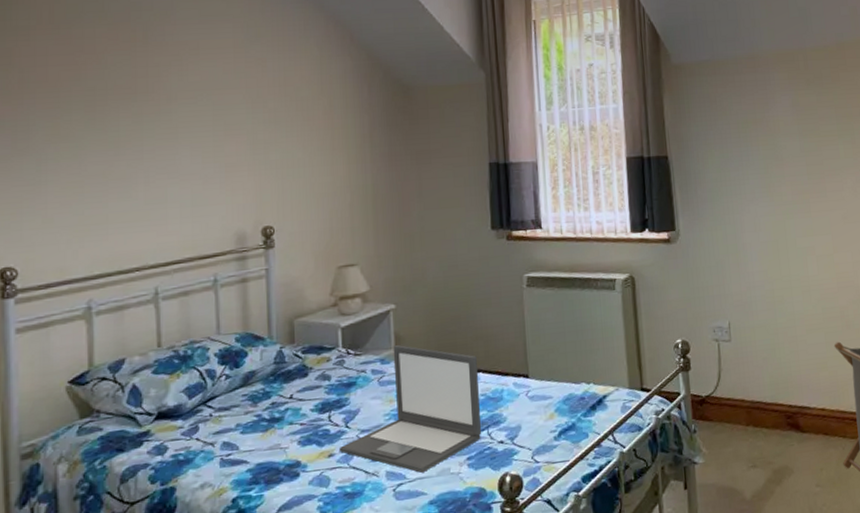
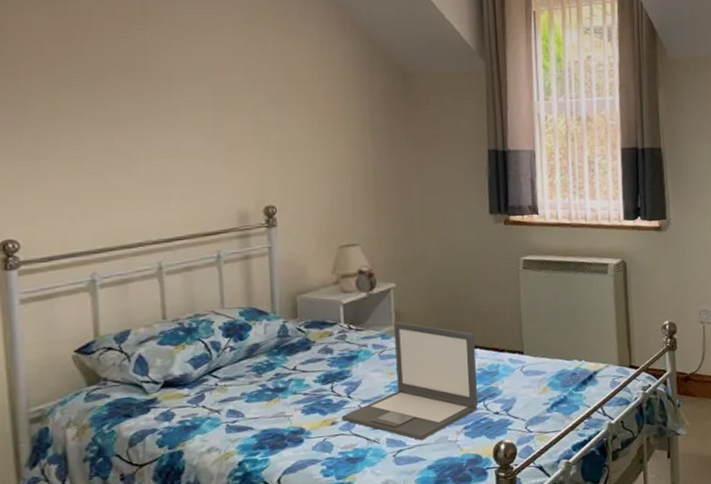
alarm clock: none [352,286,376,318] -> present [354,265,377,295]

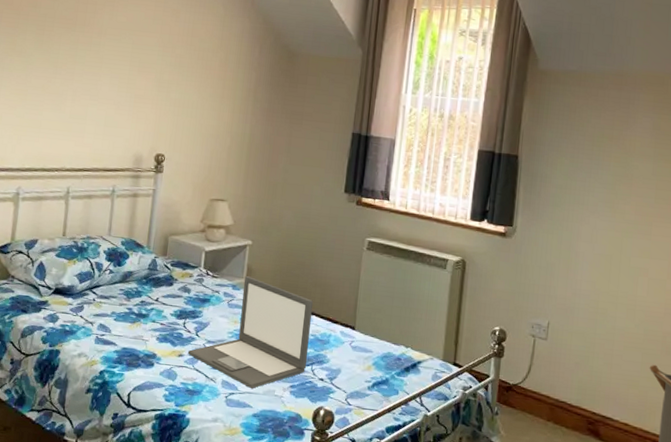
alarm clock: present [354,265,377,295] -> none [217,220,237,248]

